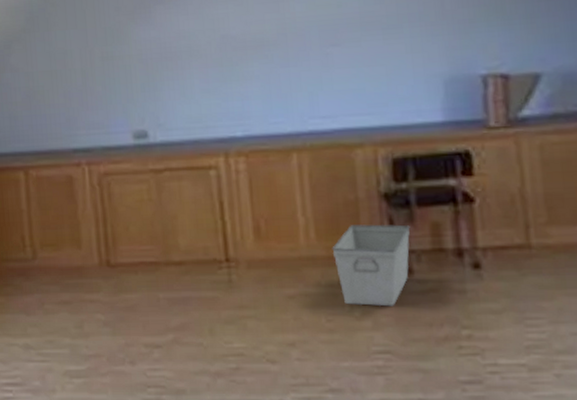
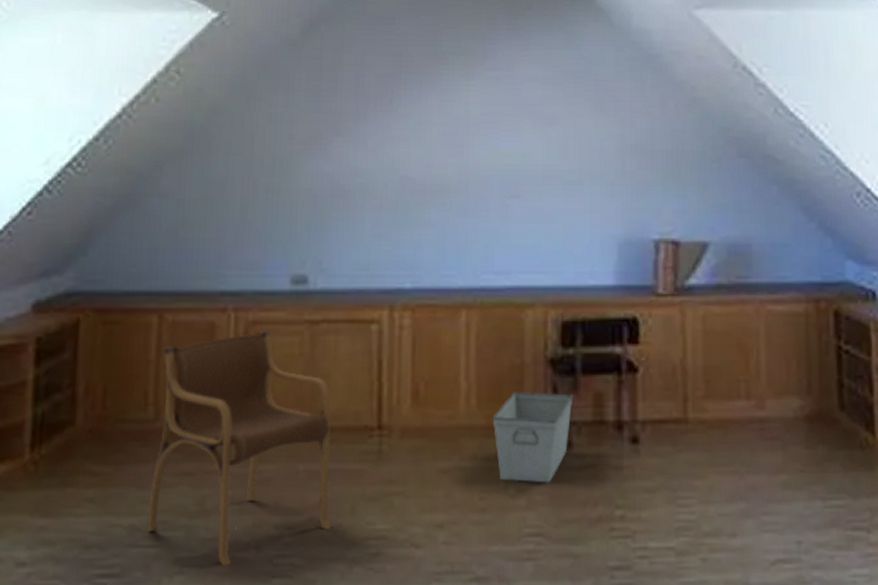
armchair: none [33,179,195,378] -> present [148,329,333,566]

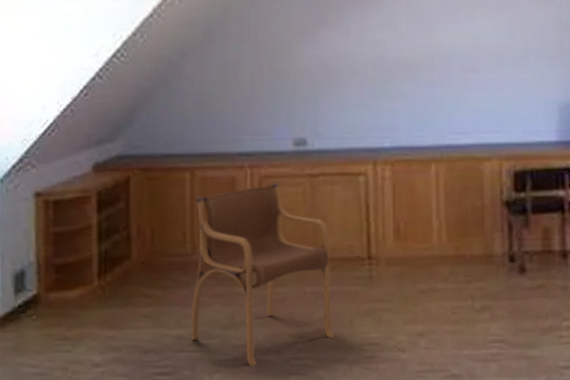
storage bin: present [492,392,573,483] -> none [460,228,526,301]

